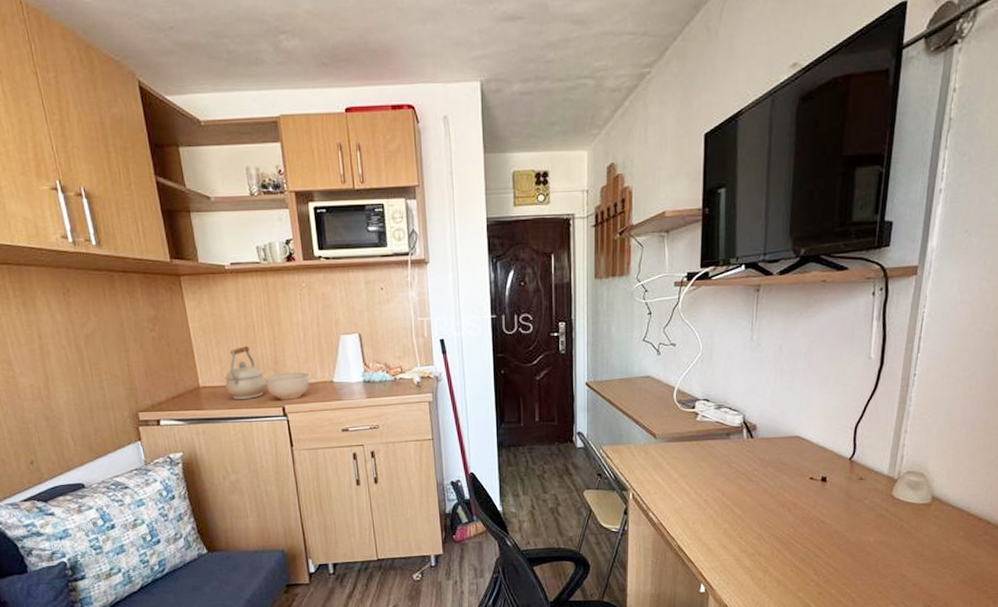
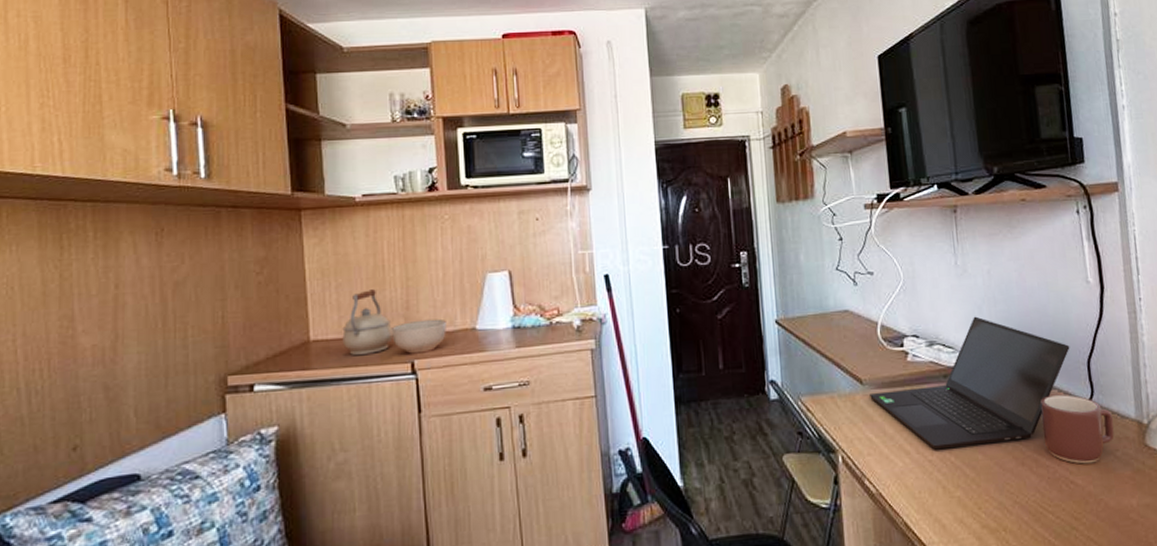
laptop: none [661,385,842,492] -> present [870,316,1070,450]
mug: none [804,452,868,508] -> present [1040,394,1114,464]

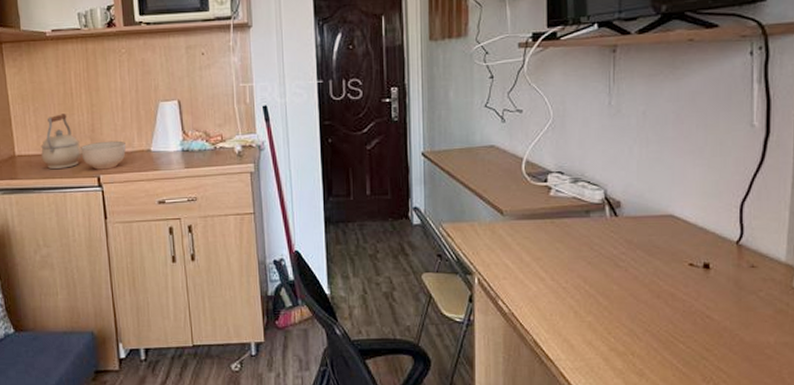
laptop: present [870,316,1070,450] -> none [509,156,723,278]
mug: present [1040,394,1114,464] -> none [683,234,760,301]

